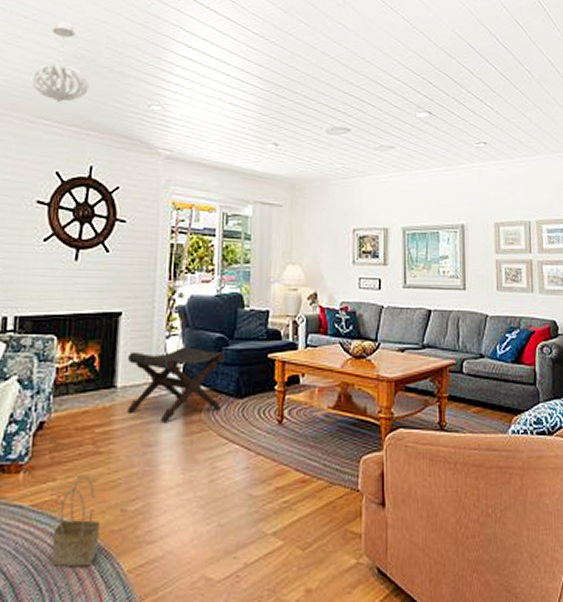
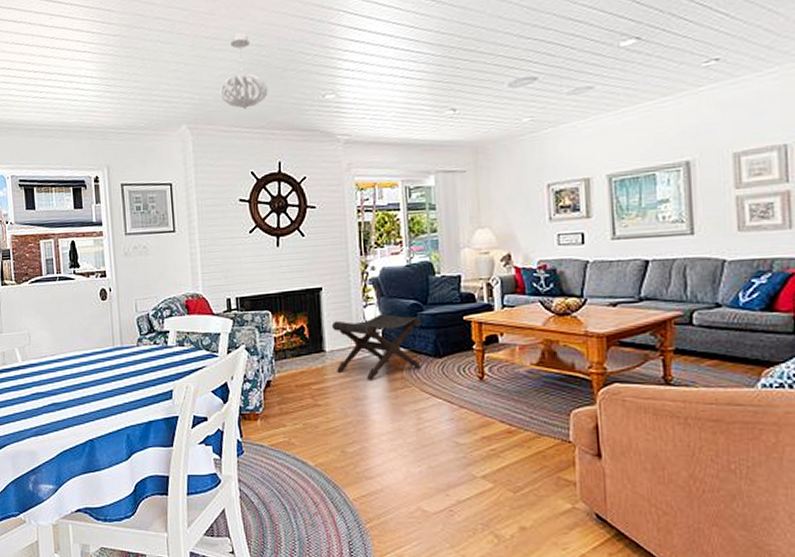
basket: present [52,475,101,567] -> none [289,423,326,494]

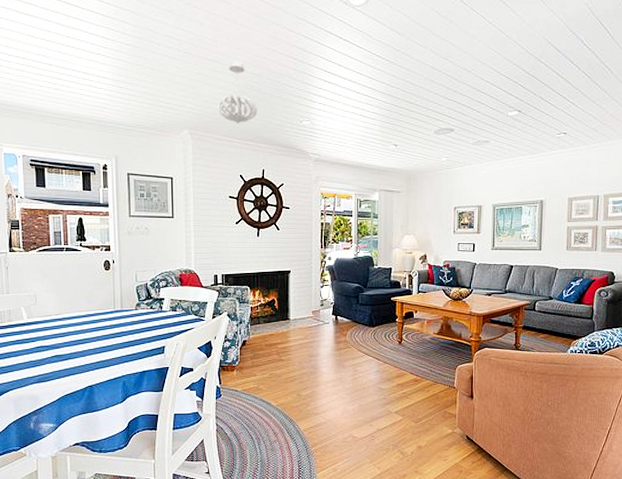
footstool: present [331,314,421,381] -> none [295,293,361,343]

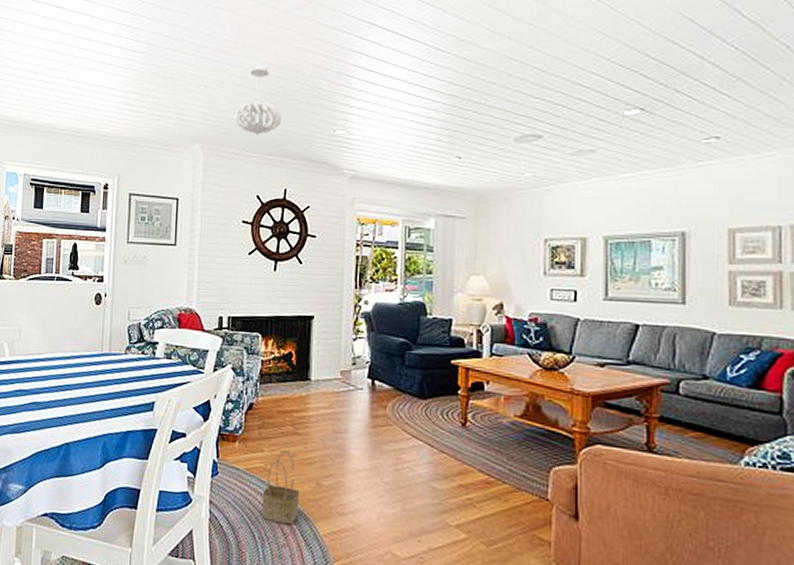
basket: none [256,373,285,426] -> present [262,451,300,525]

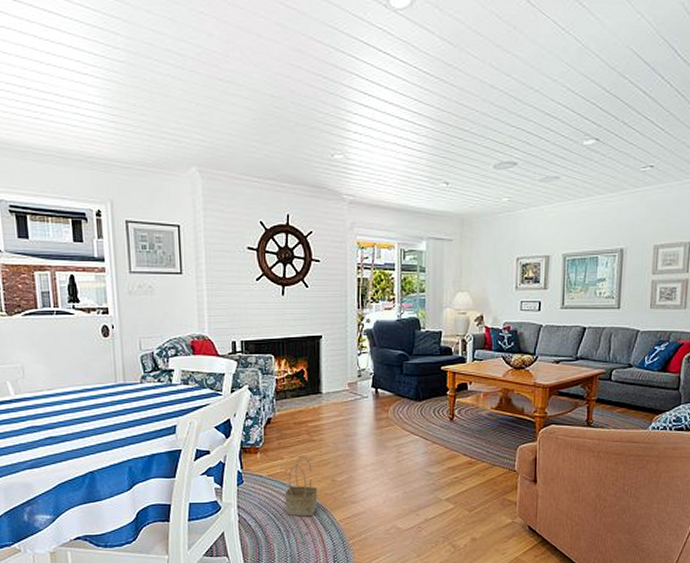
pendant light: present [234,63,282,135] -> none [231,80,280,158]

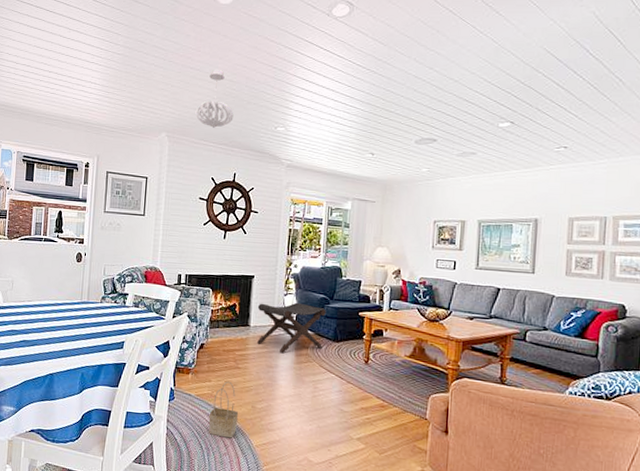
pendant light: none [231,80,280,158] -> present [195,69,234,128]
footstool: none [328,362,405,420] -> present [257,302,326,354]

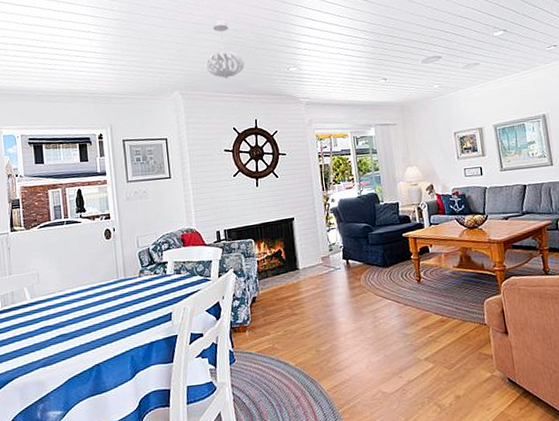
basket: present [208,381,239,438] -> none [274,330,305,390]
footstool: present [257,302,326,354] -> none [303,236,374,290]

